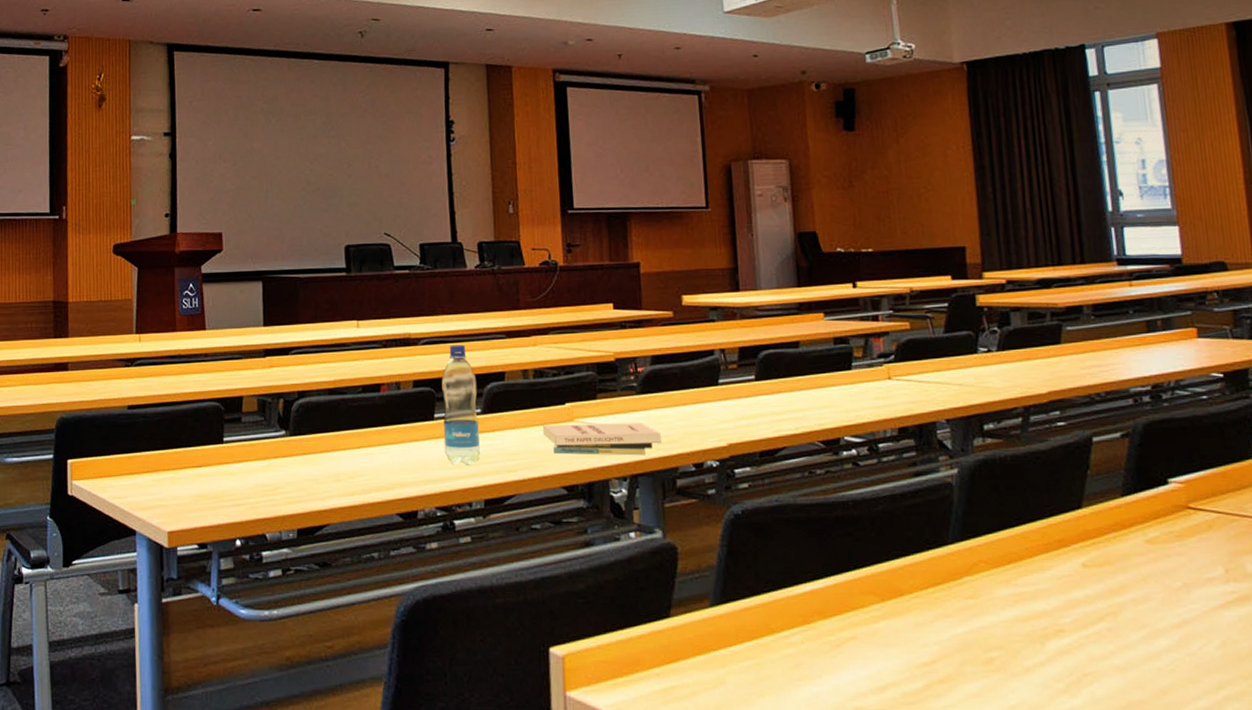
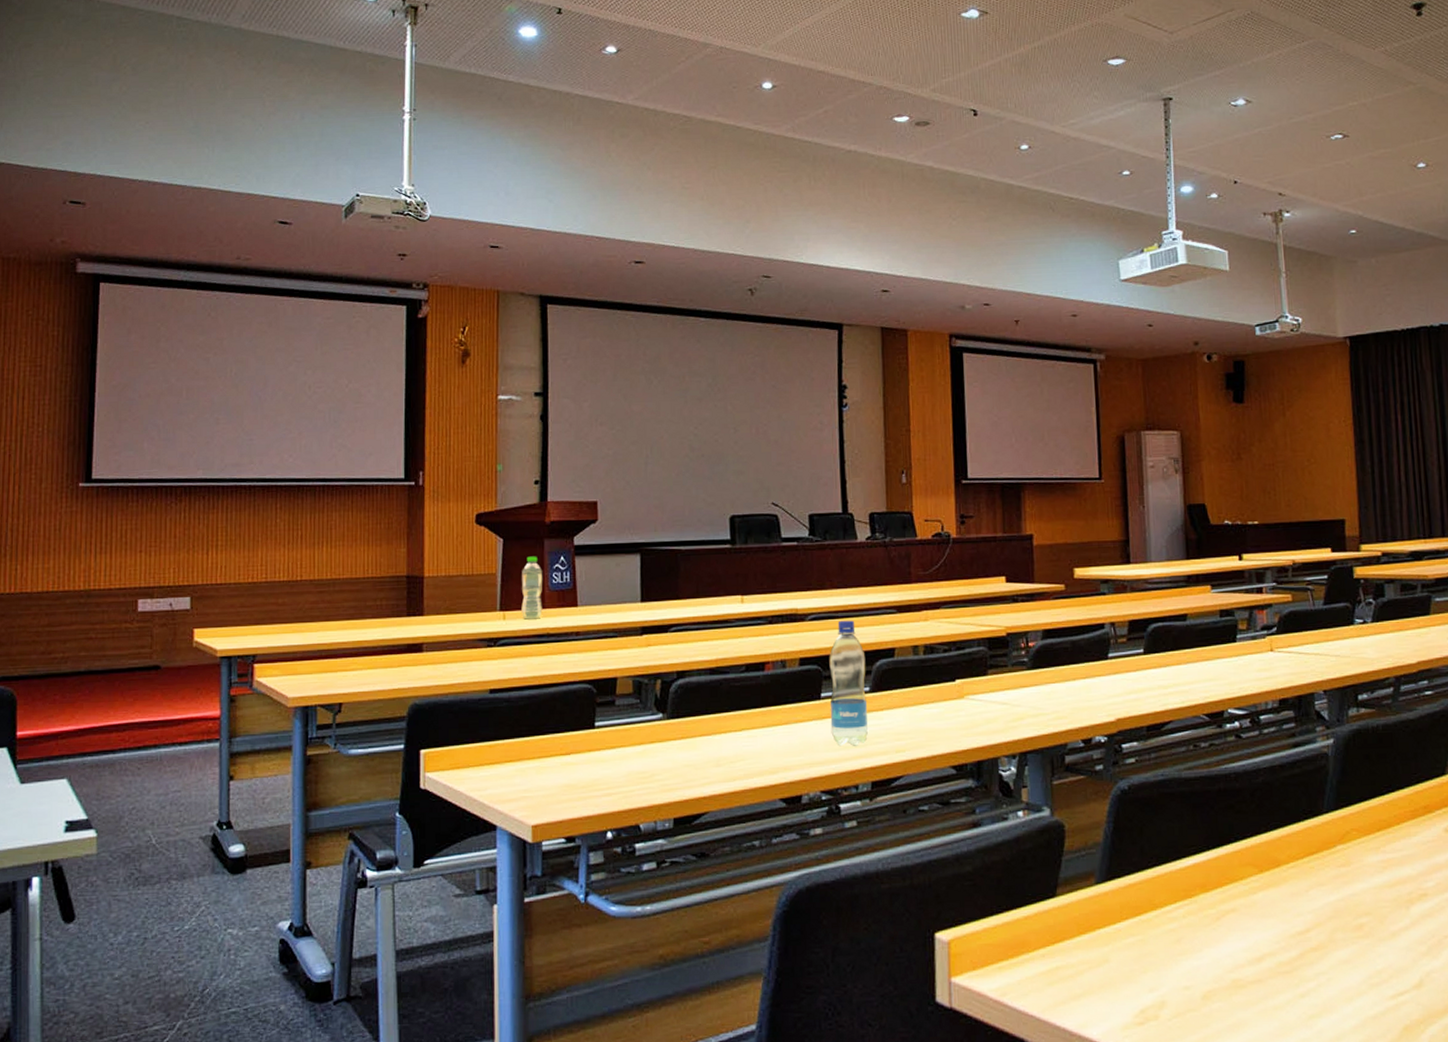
water bottle: none [154,283,174,342] -> present [521,556,543,620]
books: present [542,423,661,456] -> none [931,699,1051,733]

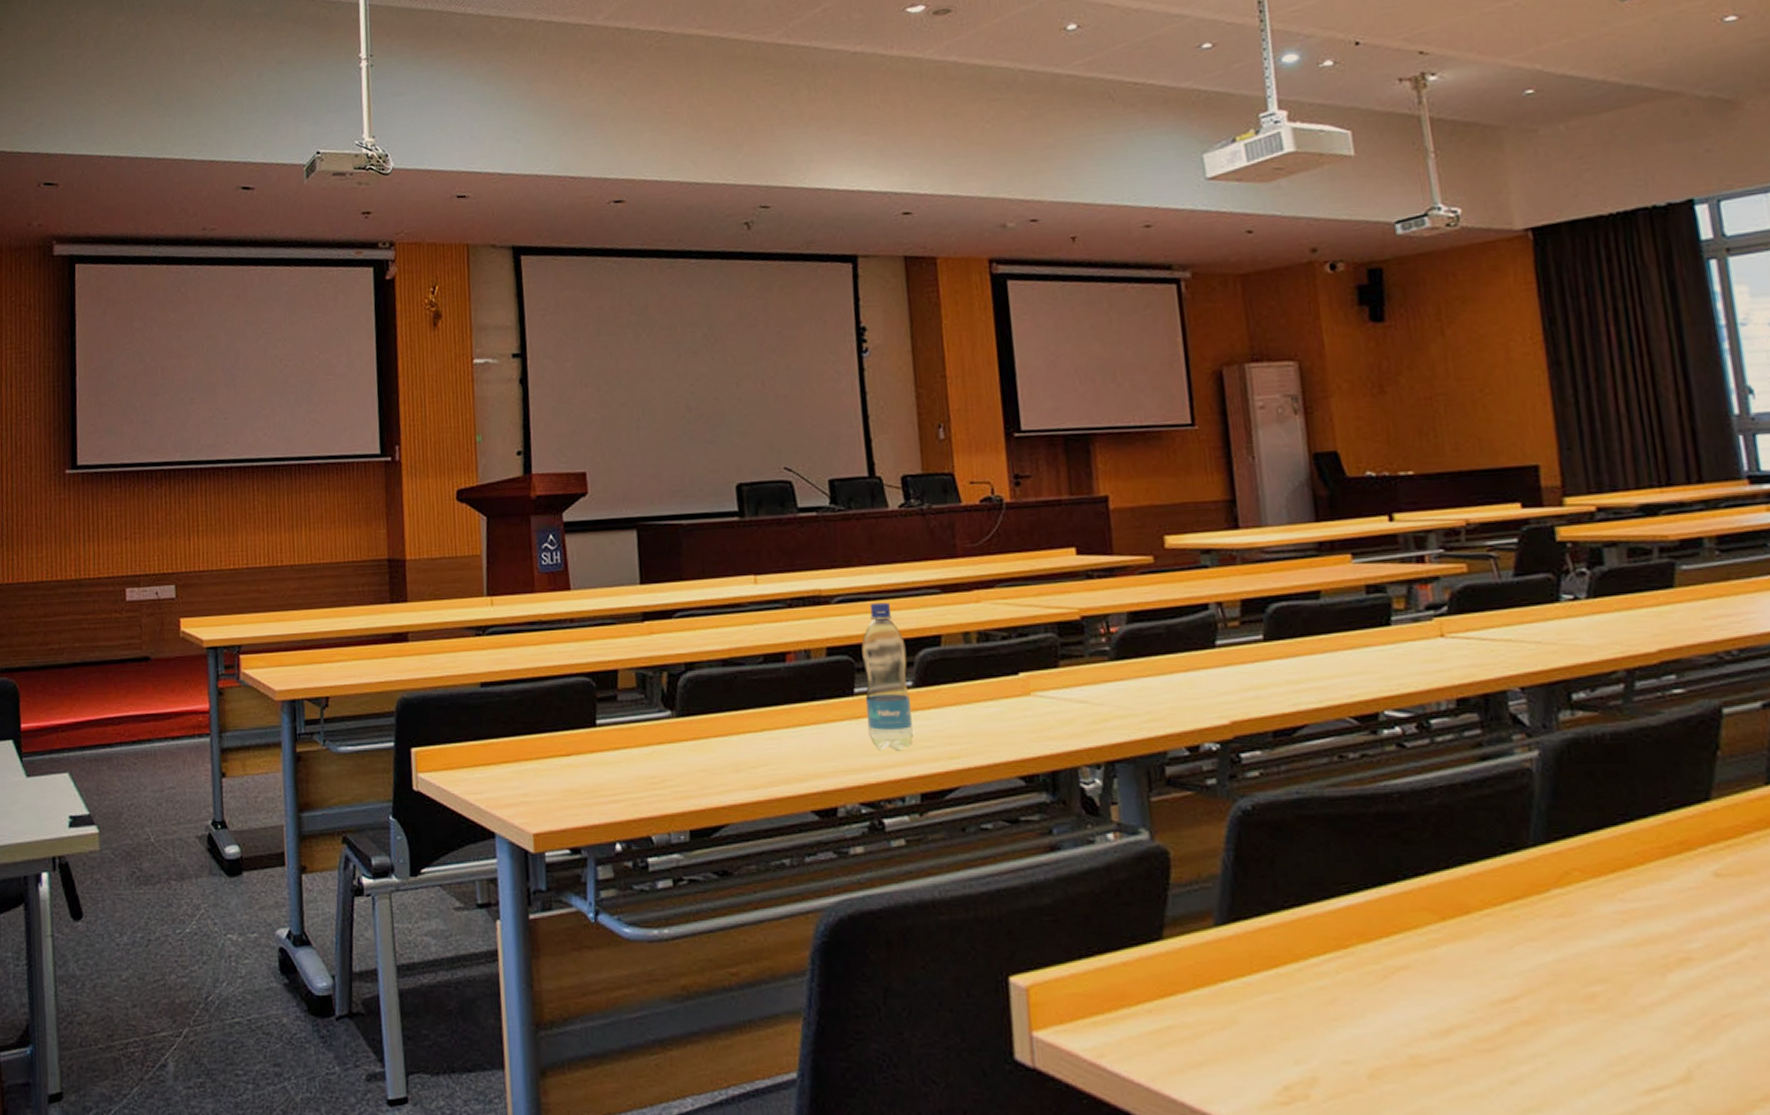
water bottle: present [521,556,543,620] -> none [508,535,533,606]

